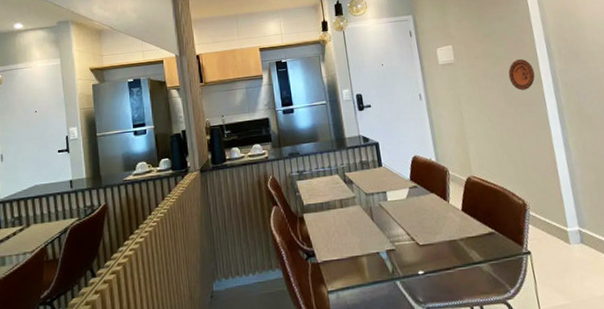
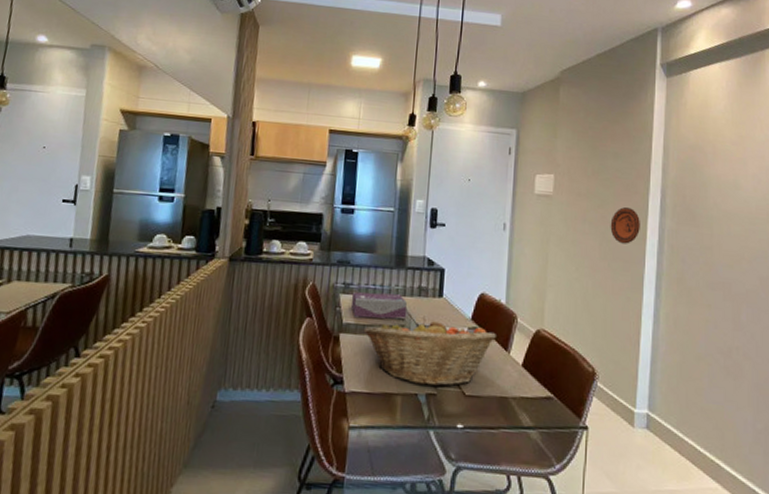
tissue box: none [306,171,355,198] -> present [351,292,407,320]
fruit basket: none [322,185,435,244] -> present [363,317,496,387]

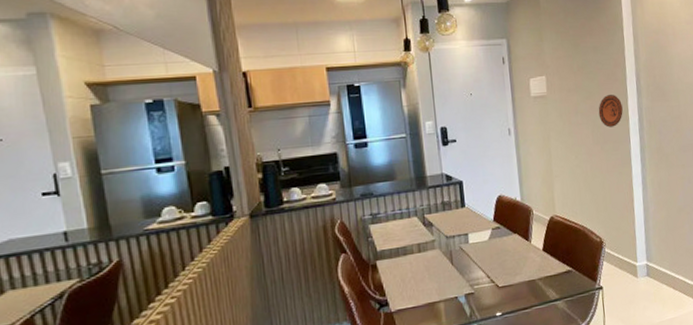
tissue box: present [351,292,407,320] -> none [380,213,435,243]
fruit basket: present [363,317,496,387] -> none [398,226,517,289]

